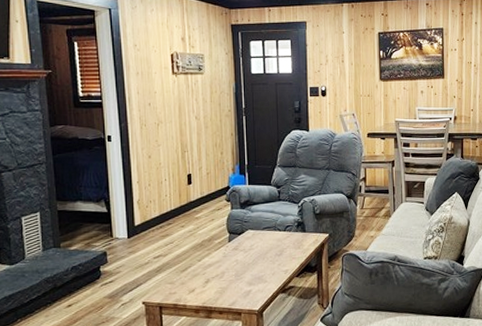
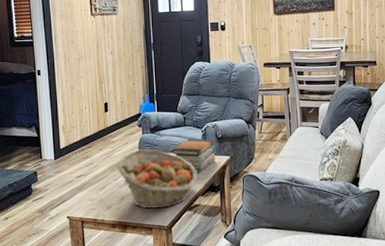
fruit basket: none [201,226,293,292] -> present [117,149,198,209]
book stack: none [265,214,313,254] -> present [172,138,216,174]

